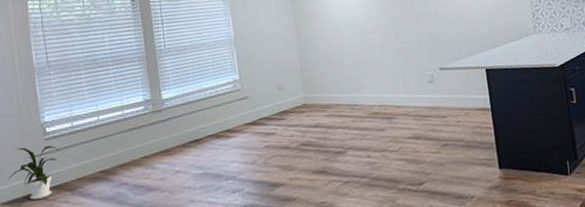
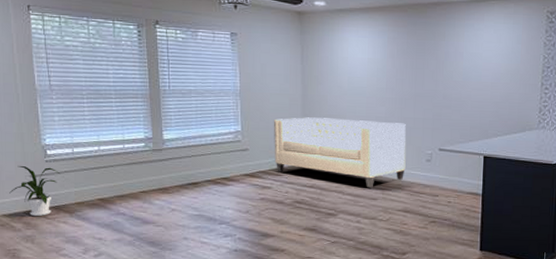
sofa: none [271,47,409,119] -> present [274,117,406,188]

